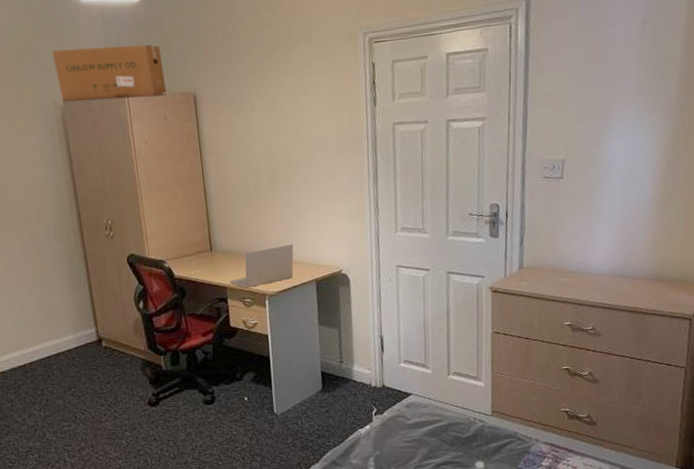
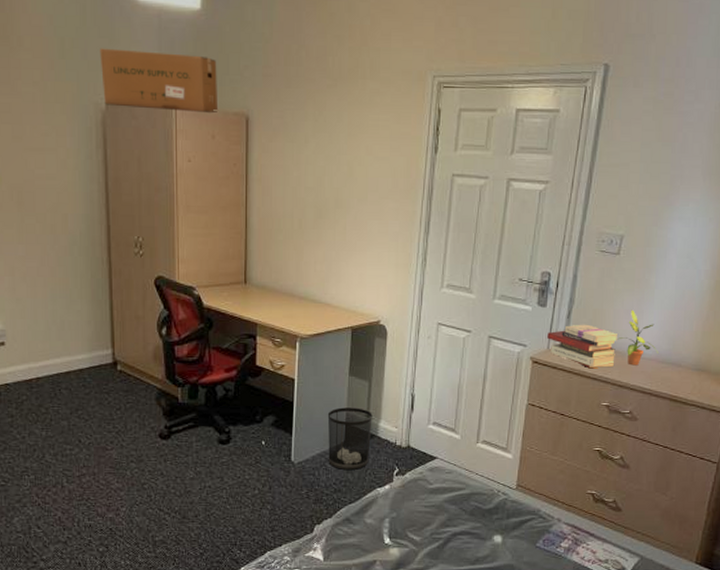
laptop: present [229,244,294,289] -> none [260,287,332,328]
waste bin: none [303,355,347,416] -> present [327,407,372,470]
books: none [503,249,572,291] -> present [547,324,617,369]
potted plant: none [570,229,613,283] -> present [616,309,658,366]

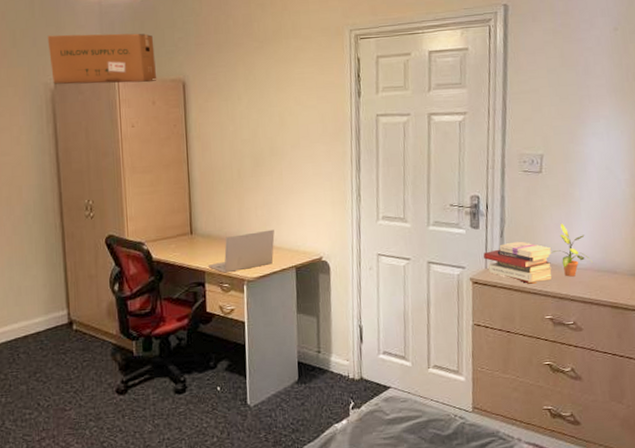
laptop: none [260,287,332,328] -> present [207,229,275,274]
waste bin: present [327,407,372,470] -> none [279,344,324,409]

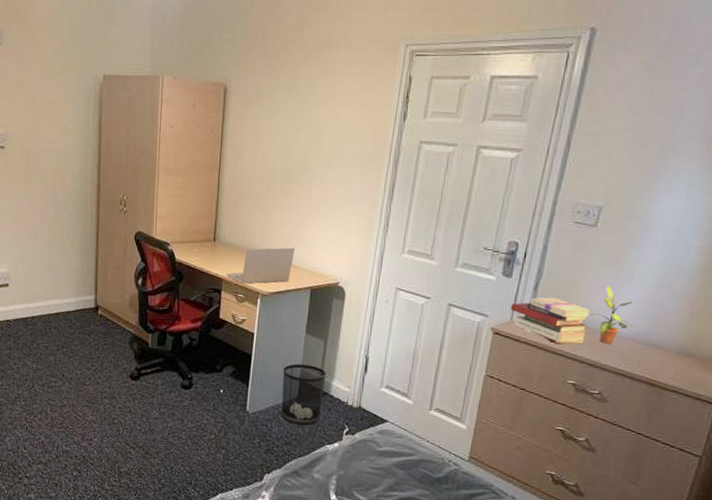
box: present [47,33,157,84] -> none [101,27,201,84]
waste bin: none [279,344,324,409] -> present [281,363,326,425]

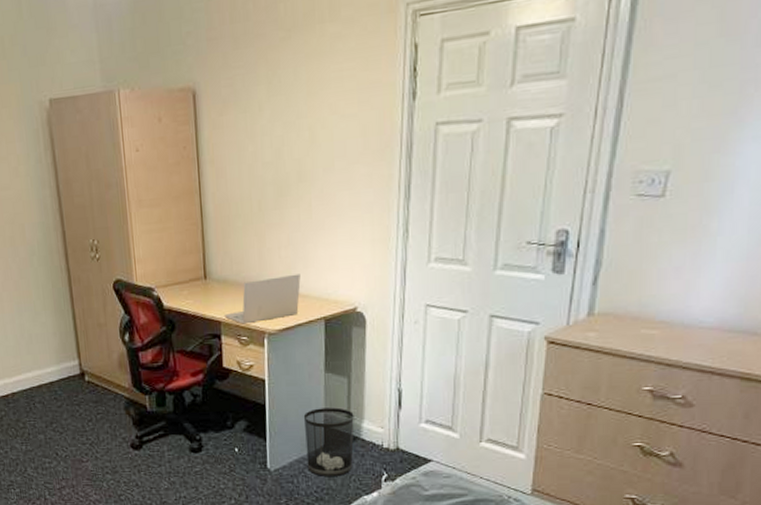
books: present [511,297,590,344] -> none [566,290,663,346]
potted plant: present [587,285,636,345] -> none [661,266,723,338]

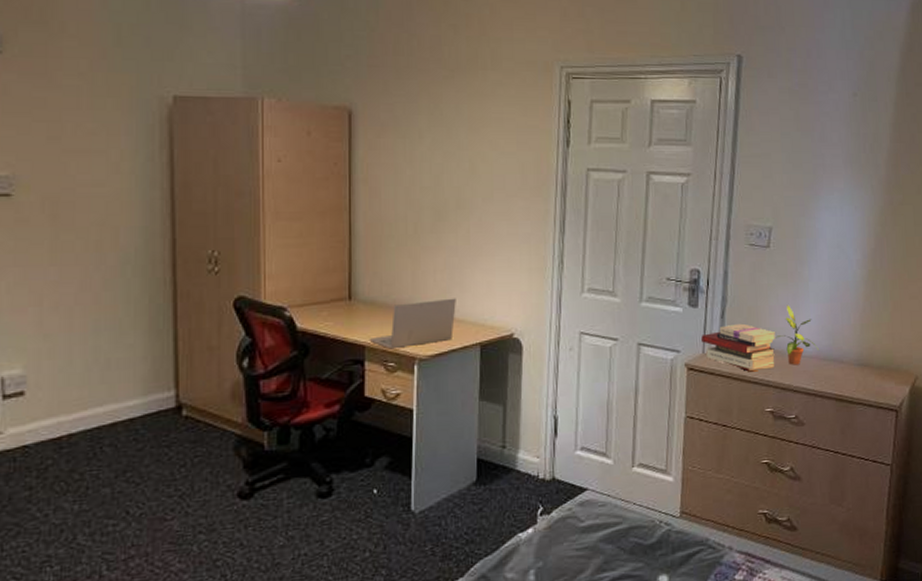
waste bin: present [303,407,354,476] -> none [454,437,509,515]
books: none [566,290,663,346] -> present [701,323,775,372]
potted plant: none [661,266,723,338] -> present [774,305,819,365]

